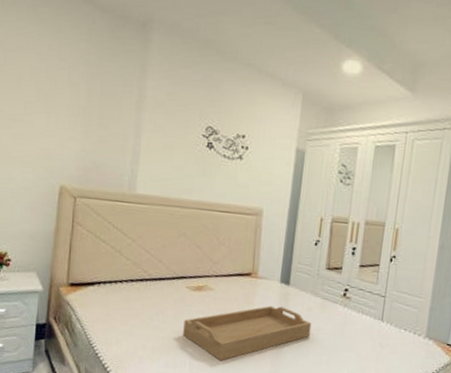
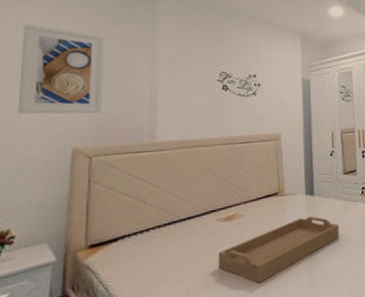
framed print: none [15,46,94,154] -> present [17,25,105,114]

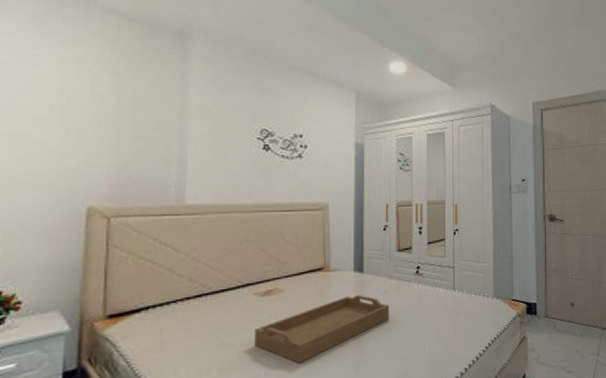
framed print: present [17,25,105,114] -> none [20,58,124,169]

